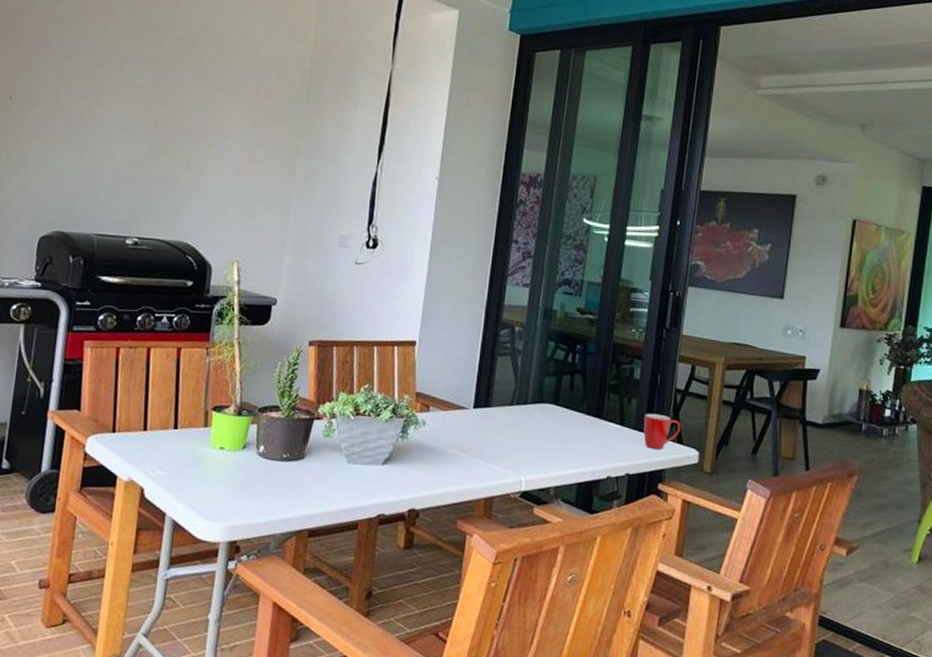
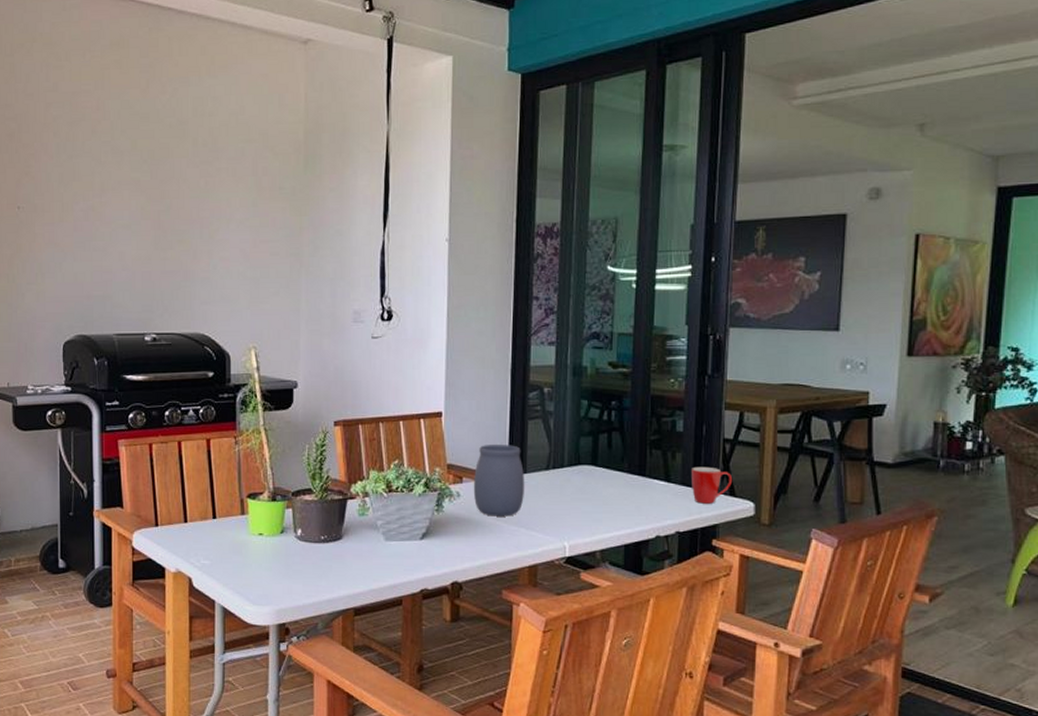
beer mug: none [438,376,489,448] -> present [473,444,525,517]

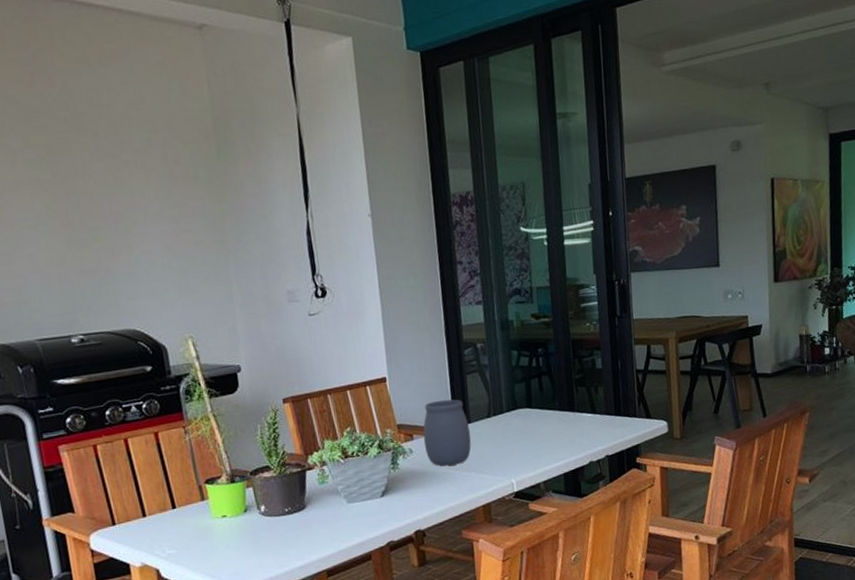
mug: present [690,466,733,504] -> none [612,395,648,429]

